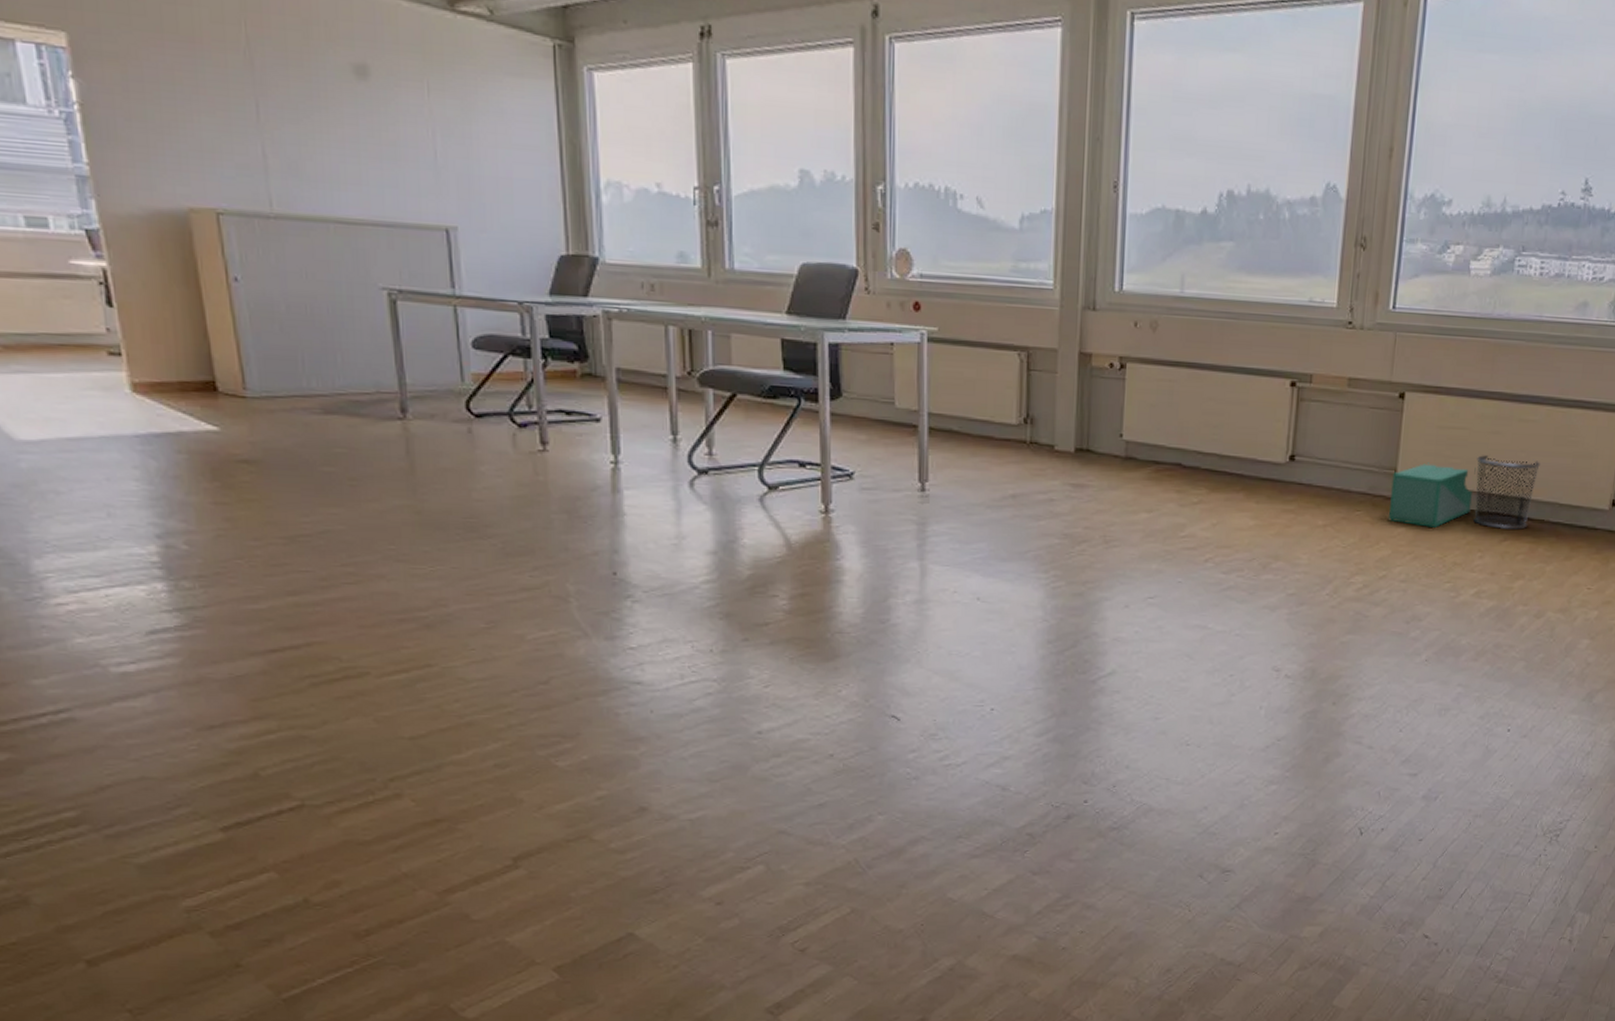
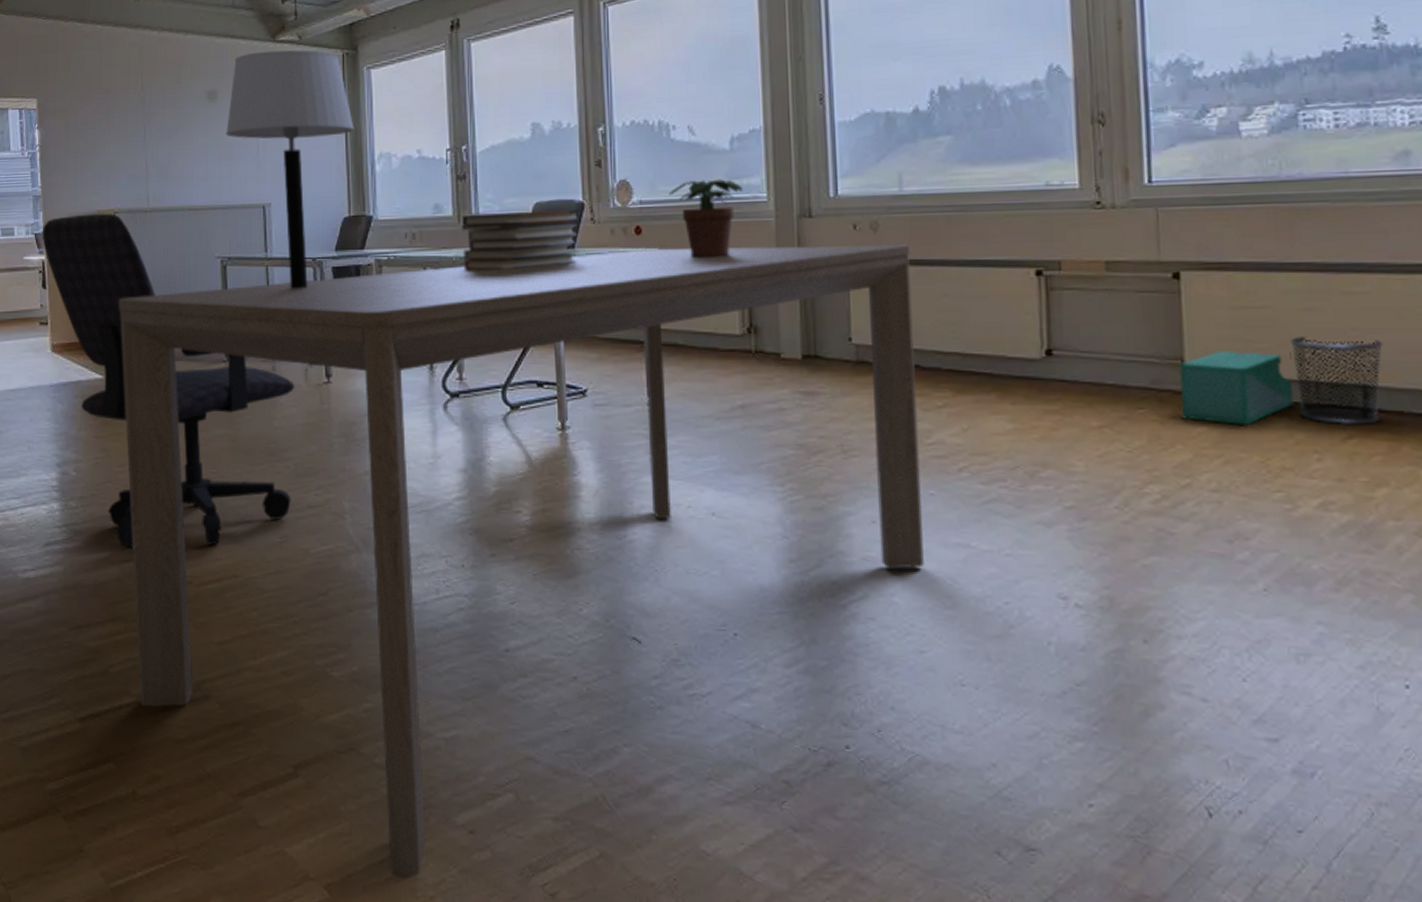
office chair: none [97,210,500,636] -> present [42,213,295,548]
dining table: none [233,326,1185,953] -> present [118,244,924,879]
table lamp: none [385,21,572,338] -> present [225,49,354,289]
book stack: none [712,269,853,337] -> present [461,209,580,270]
potted plant: none [952,258,1030,343] -> present [669,179,744,258]

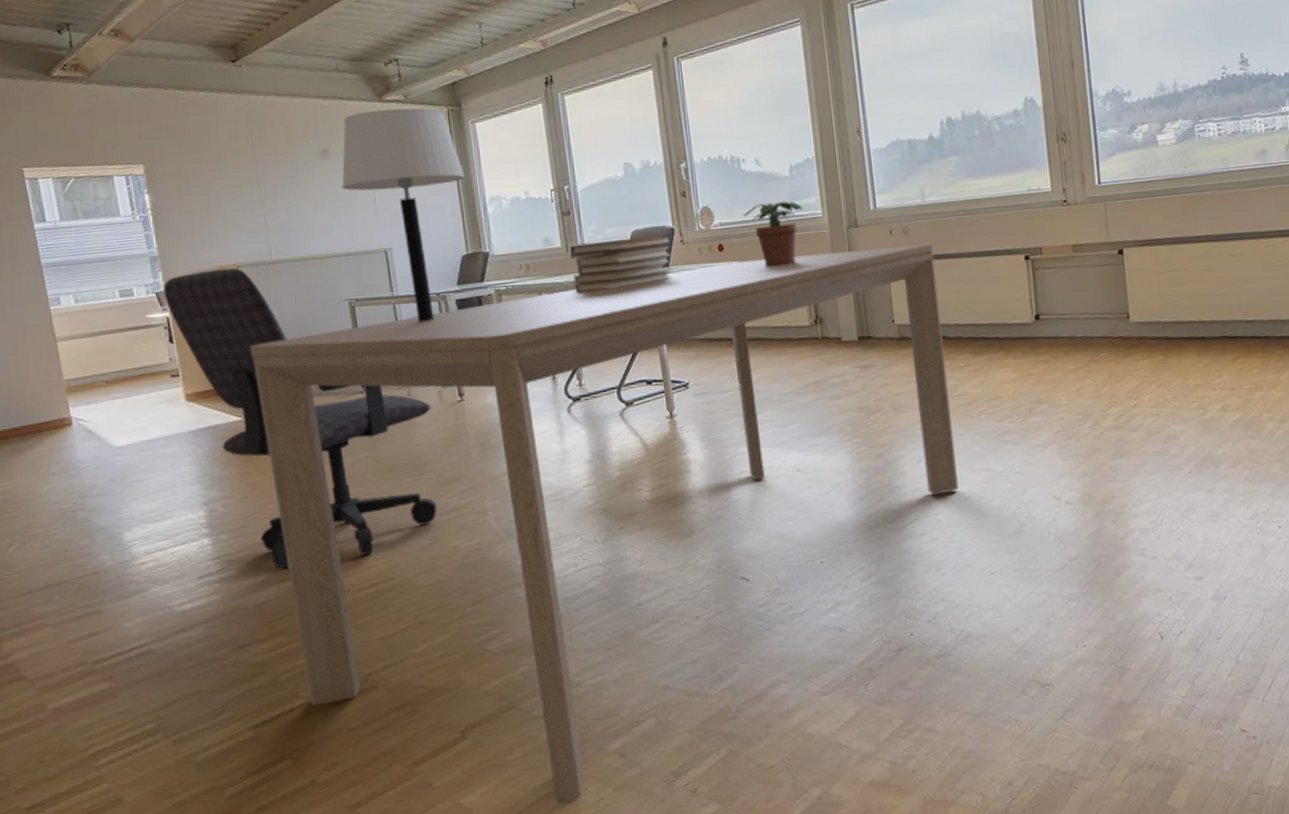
storage bin: present [1178,349,1295,427] -> none [1126,301,1202,358]
waste bin: present [1290,337,1383,424] -> none [1197,286,1255,350]

